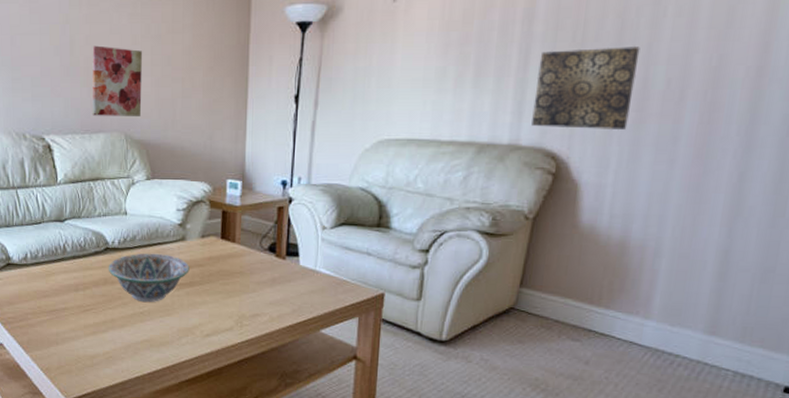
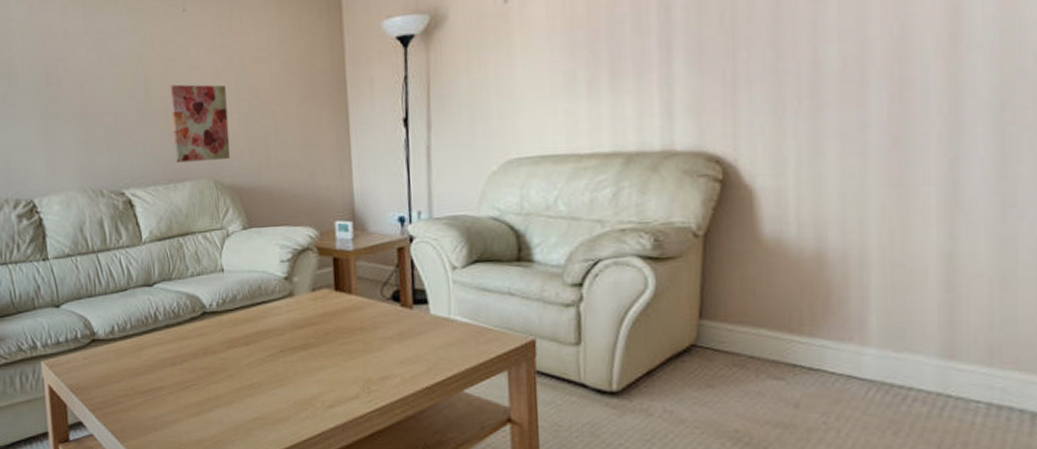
decorative bowl: present [108,253,190,303] -> none [207,313,302,373]
wall art: present [532,47,640,131] -> none [684,24,804,128]

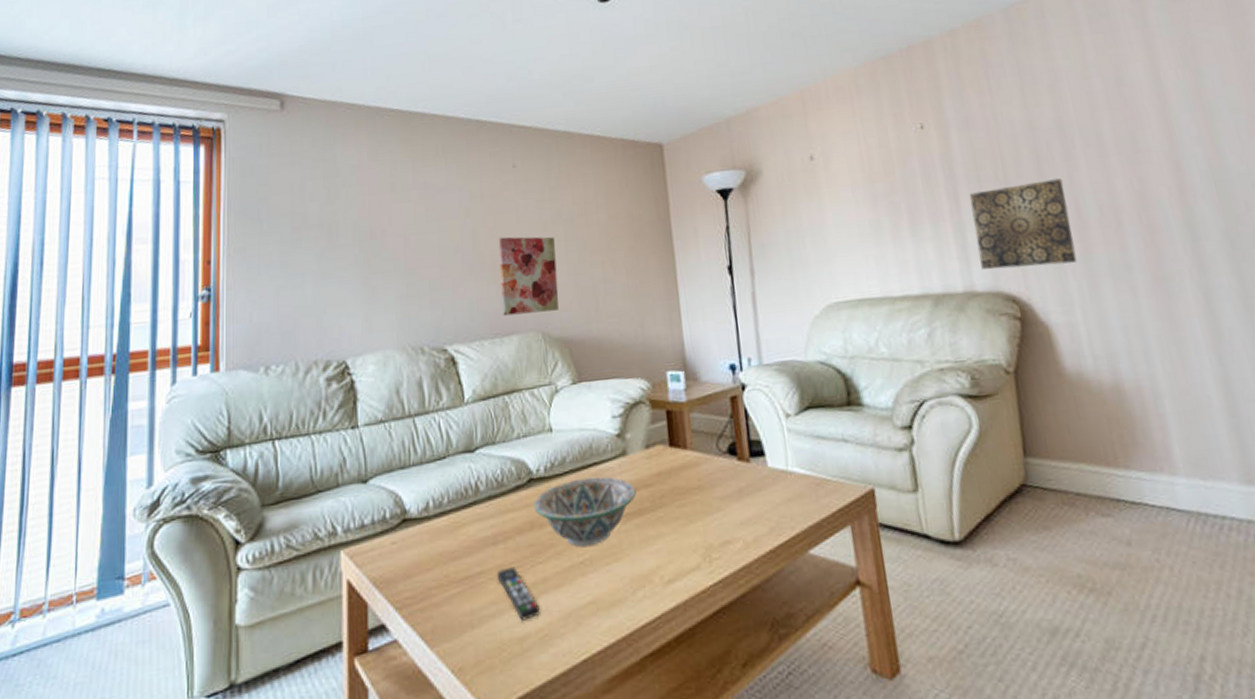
remote control: none [175,384,215,428] -> present [496,567,541,621]
decorative bowl: none [207,313,302,373] -> present [533,476,636,548]
wall art: none [684,24,804,128] -> present [969,178,1077,270]

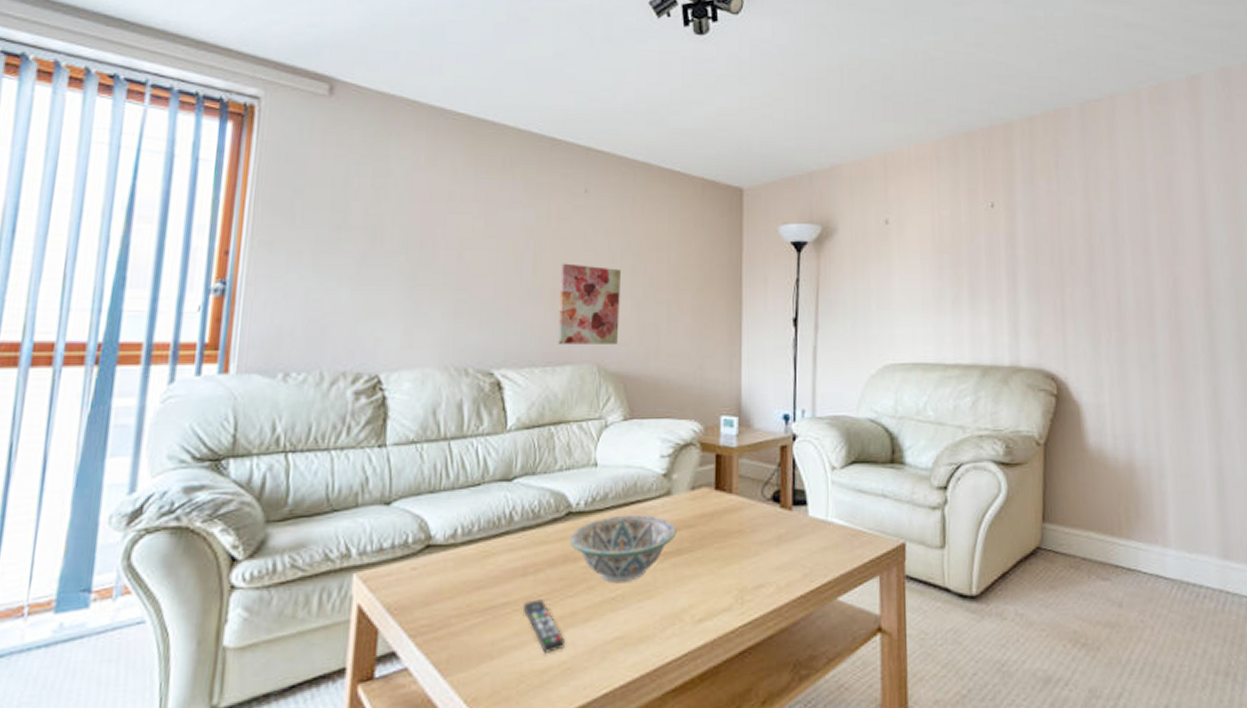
wall art: present [969,178,1077,270] -> none [1026,270,1112,350]

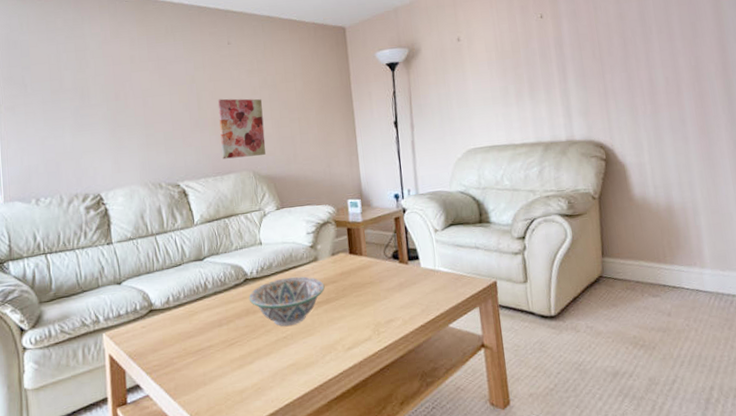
remote control: present [522,599,566,653] -> none [222,341,256,379]

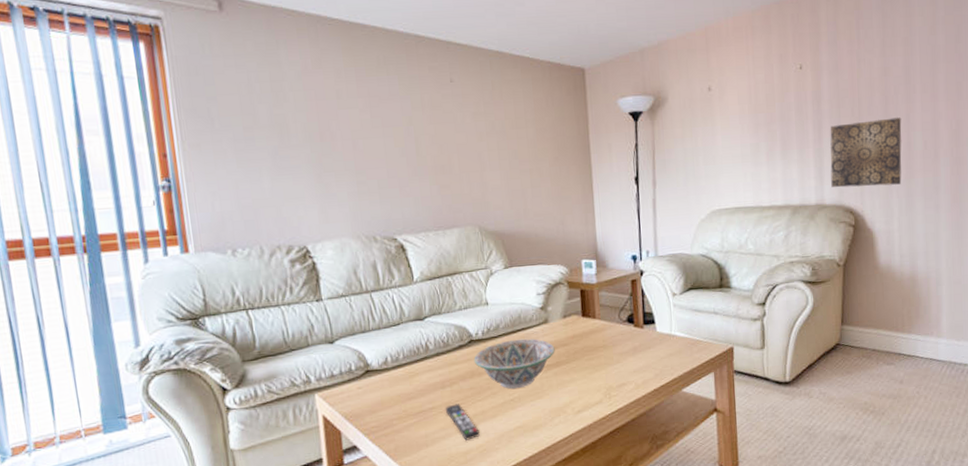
wall art: present [218,98,266,159] -> none [439,144,493,212]
remote control: none [222,341,256,379] -> present [445,403,481,441]
wall art: none [573,57,648,124] -> present [830,117,902,188]

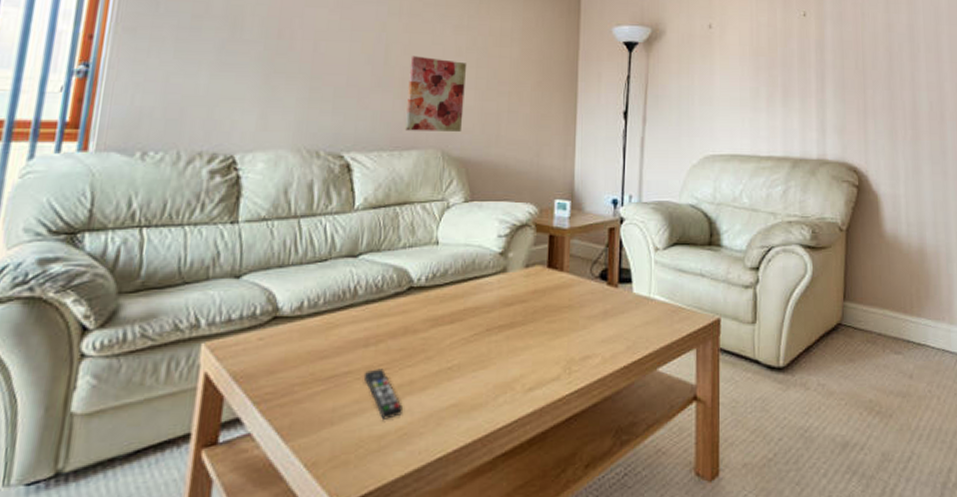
wall art: none [439,144,493,212] -> present [404,55,467,131]
decorative bowl: present [473,338,555,389] -> none [410,290,511,354]
wall art: present [830,117,902,188] -> none [833,75,907,146]

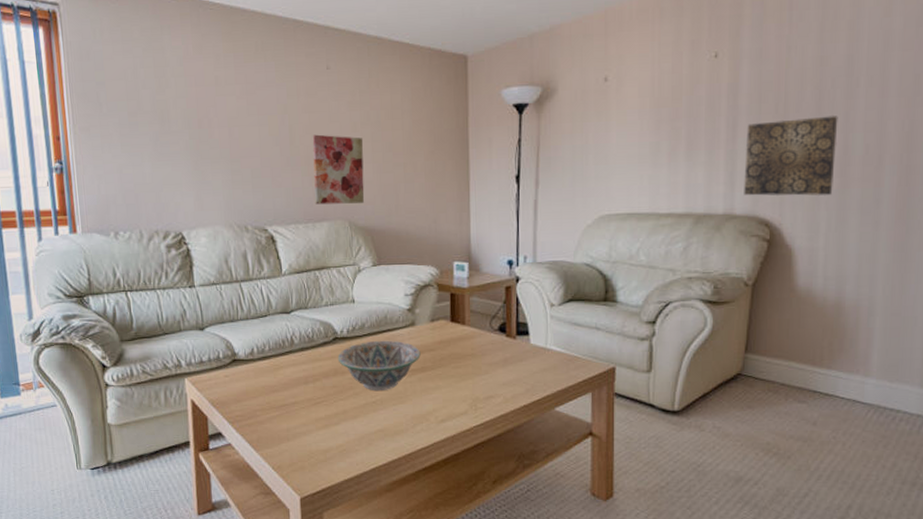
remote control: present [363,368,404,420] -> none [307,401,341,439]
decorative bowl: none [410,290,511,354] -> present [337,340,421,392]
wall art: none [833,75,907,146] -> present [744,116,838,196]

